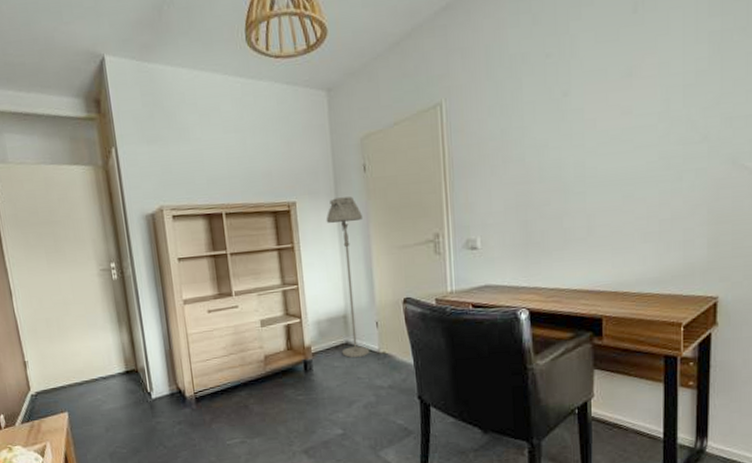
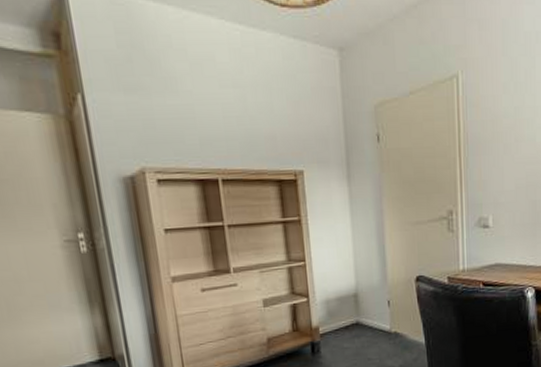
floor lamp: present [326,196,370,358] -> none [336,168,381,338]

